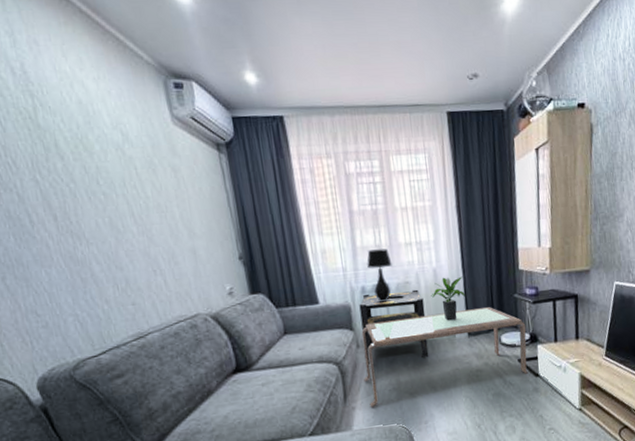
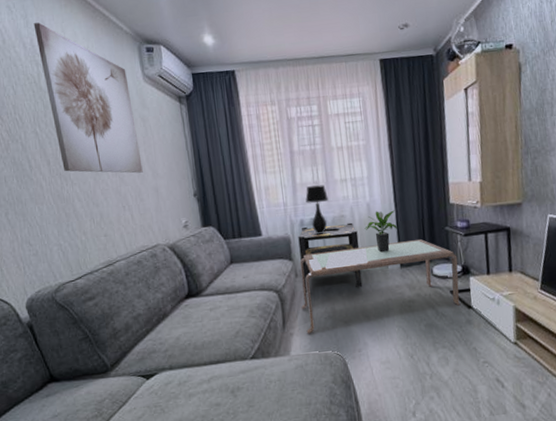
wall art: none [23,42,177,233] -> present [33,22,143,174]

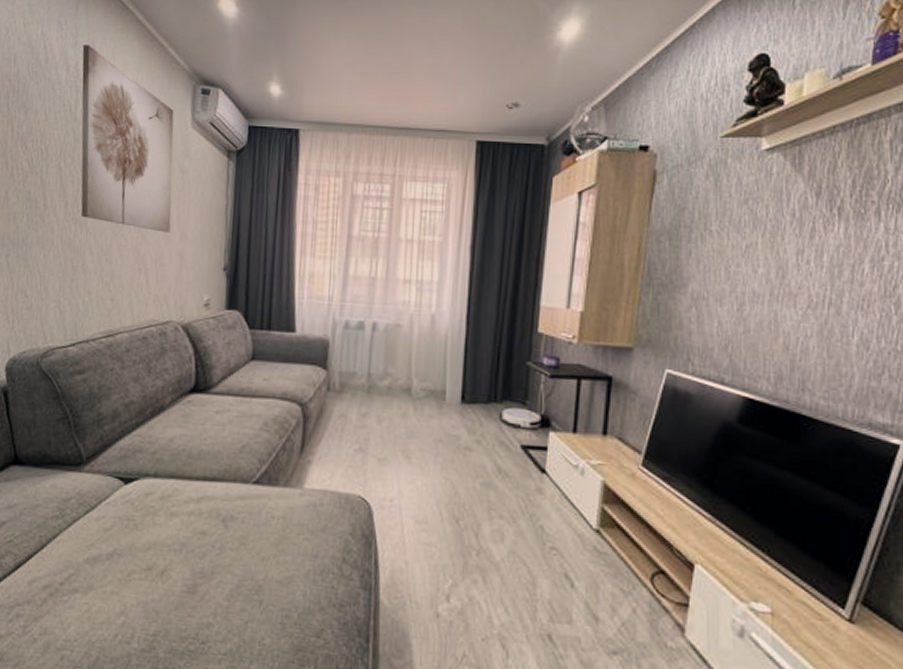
side table: present [298,222,363,293] -> none [336,330,414,420]
coffee table: present [299,239,461,334] -> none [327,364,537,467]
table lamp: present [305,184,329,234] -> none [356,281,385,342]
potted plant: present [364,210,397,253] -> none [423,326,466,380]

